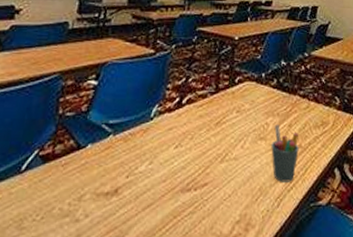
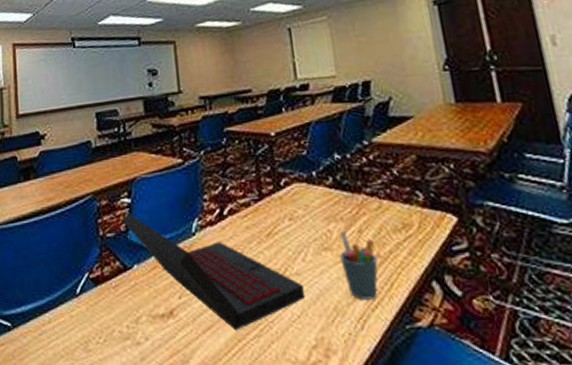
laptop: none [85,94,239,208] -> present [122,212,306,331]

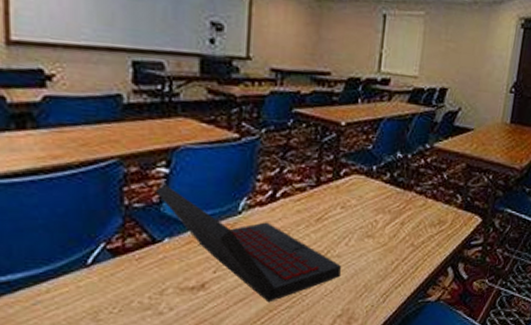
pen holder: present [339,231,378,300] -> none [379,222,412,280]

